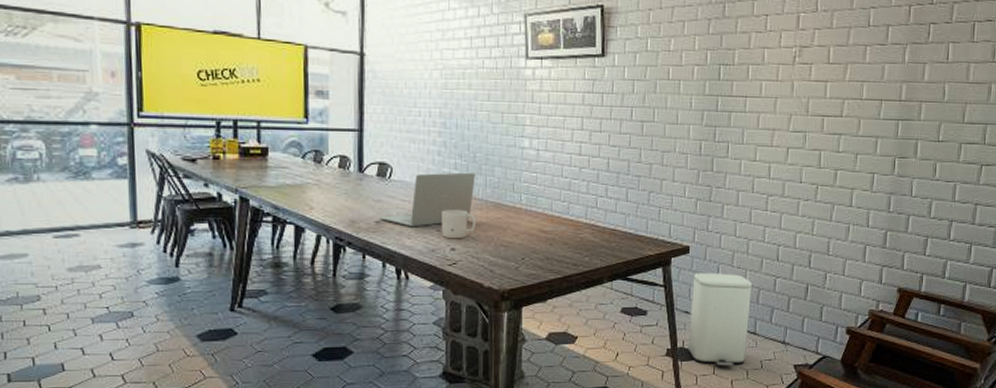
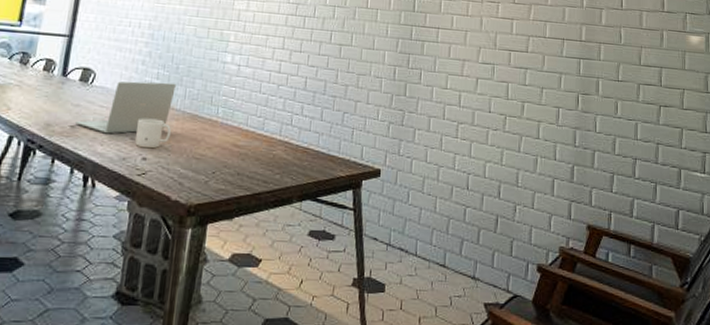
pedal bin: present [688,273,752,366] -> none [375,197,442,302]

